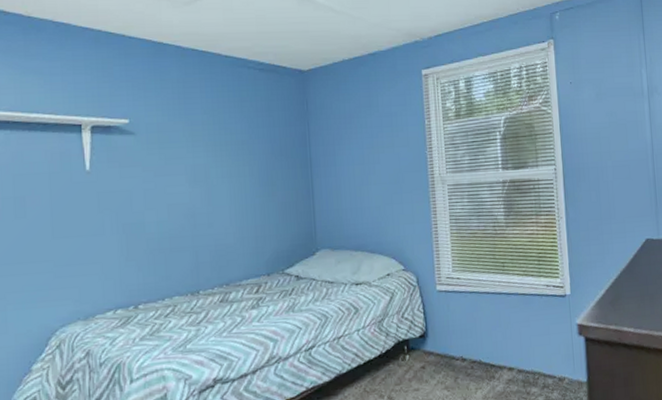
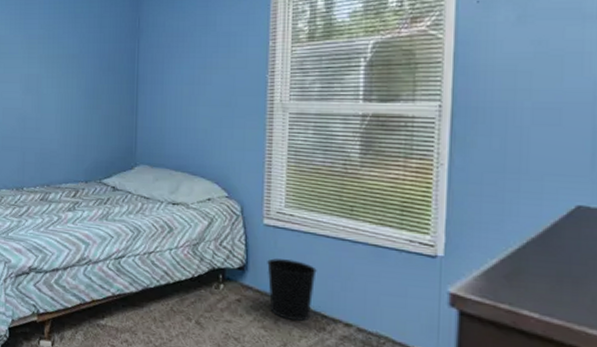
wastebasket: none [443,319,483,376] -> present [267,258,317,321]

